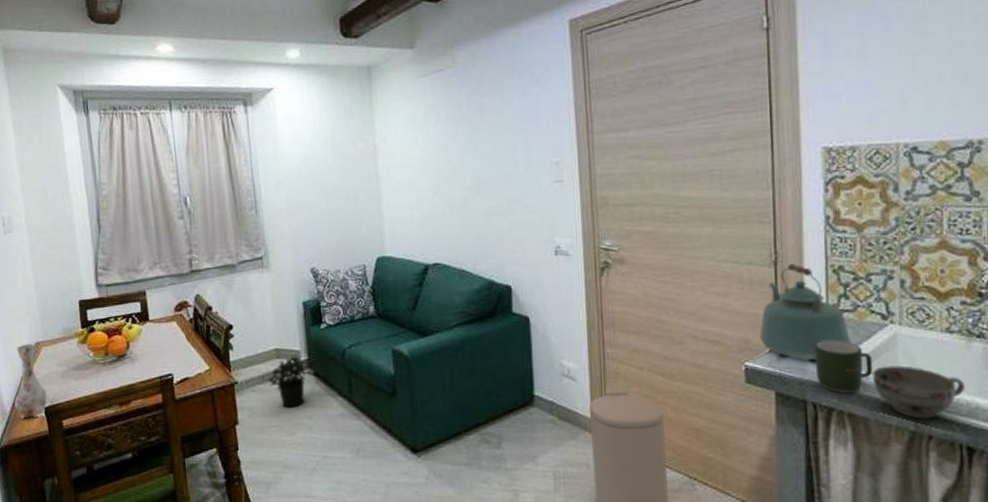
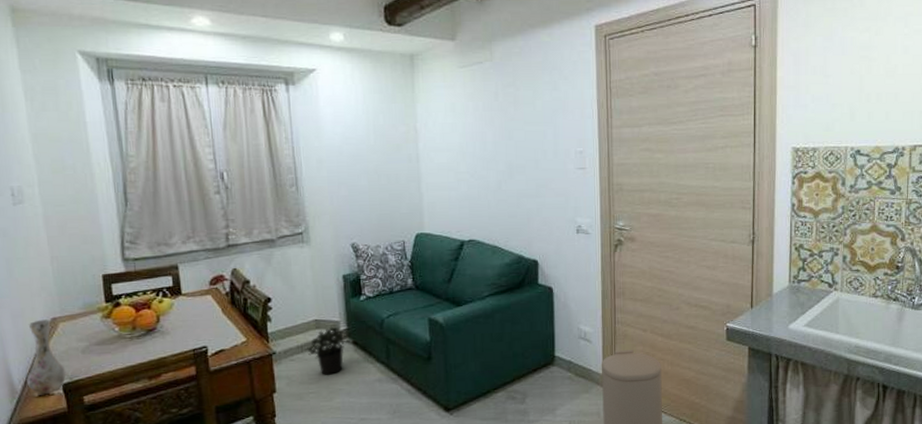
kettle: present [759,263,851,361] -> none [739,242,805,321]
mug: present [814,339,873,392] -> none [779,304,821,346]
teacup: present [872,365,965,419] -> none [819,323,883,365]

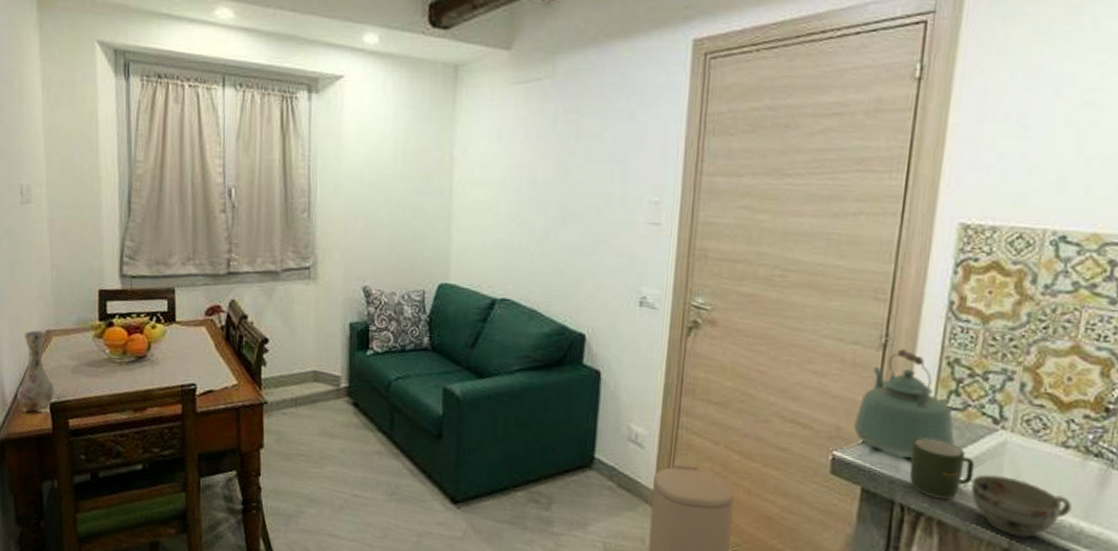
potted plant: present [306,326,350,375] -> none [300,381,350,438]
kettle: none [739,242,805,321] -> present [854,349,955,459]
mug: none [779,304,821,346] -> present [909,437,975,499]
teacup: none [819,323,883,365] -> present [970,474,1072,538]

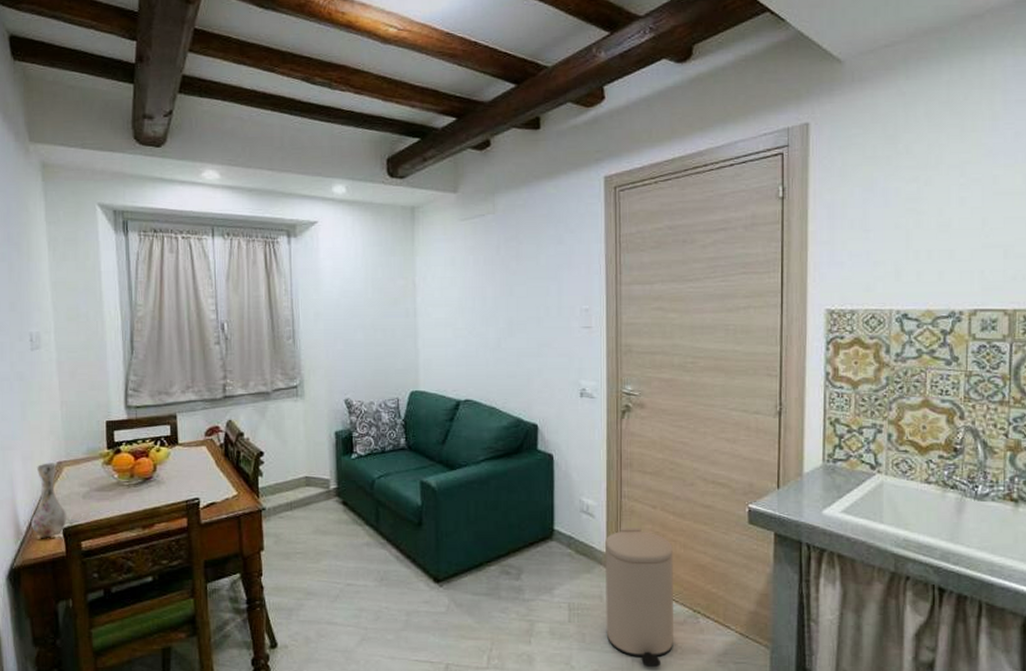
kettle: present [854,349,955,459] -> none [763,414,842,505]
mug: present [909,437,975,499] -> none [811,486,861,535]
teacup: present [970,474,1072,538] -> none [860,512,939,561]

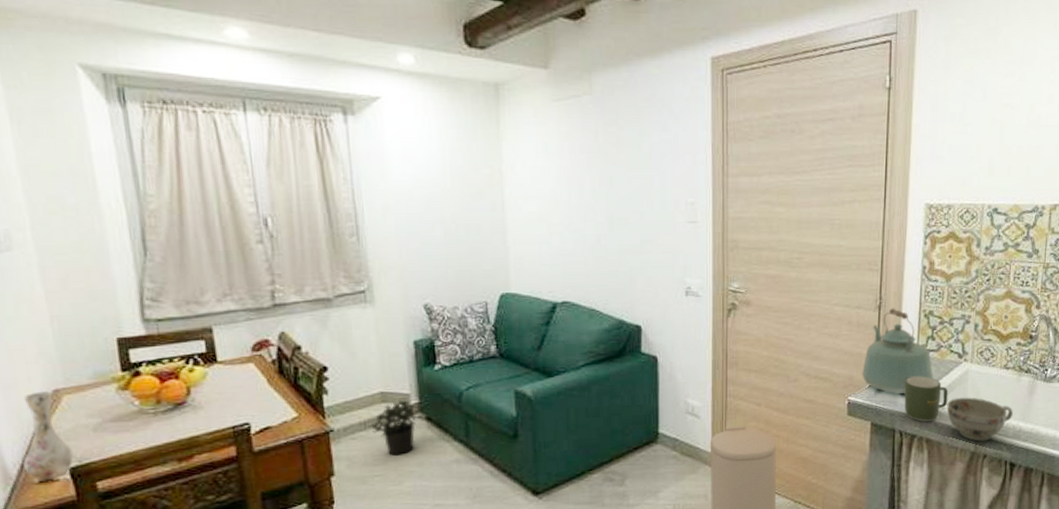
potted plant: none [295,484,340,535] -> present [370,399,423,456]
kettle: none [763,414,842,505] -> present [862,308,933,395]
mug: none [811,486,861,535] -> present [904,375,949,421]
teacup: none [860,512,939,561] -> present [947,397,1013,441]

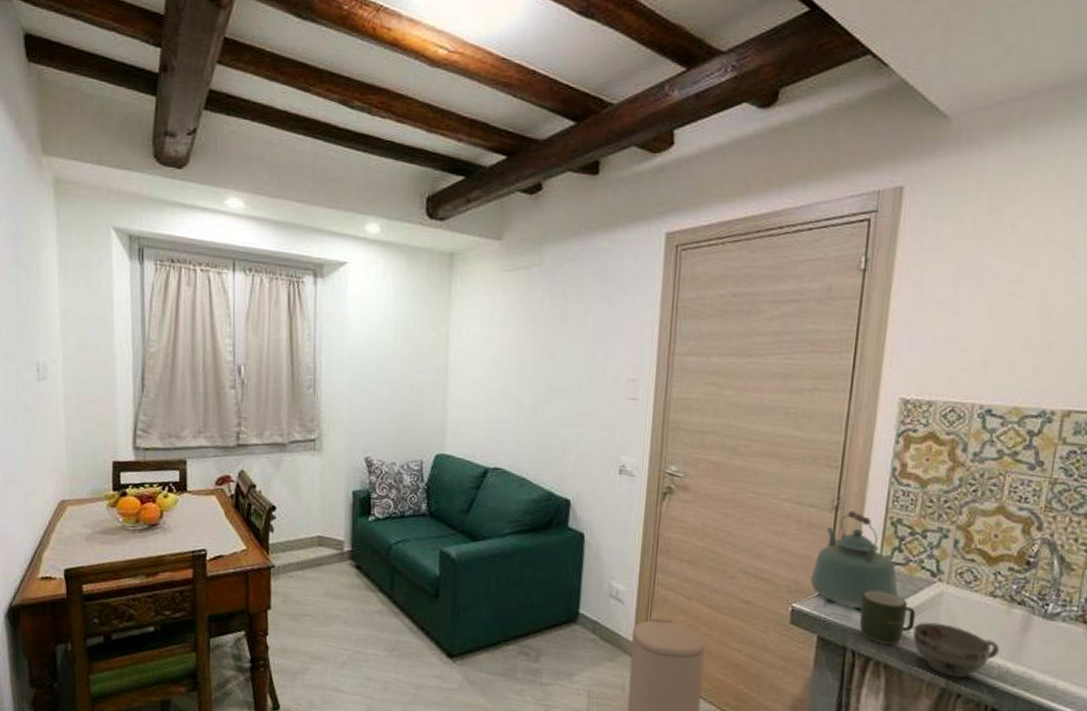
vase: present [23,391,75,481] -> none [32,500,69,578]
potted plant: present [370,399,423,456] -> none [306,545,353,599]

